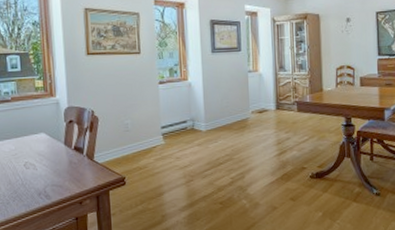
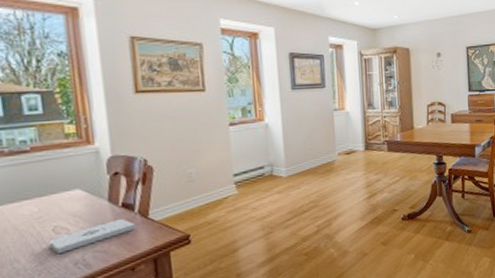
notepad: none [21,160,84,184] -> present [48,219,136,253]

